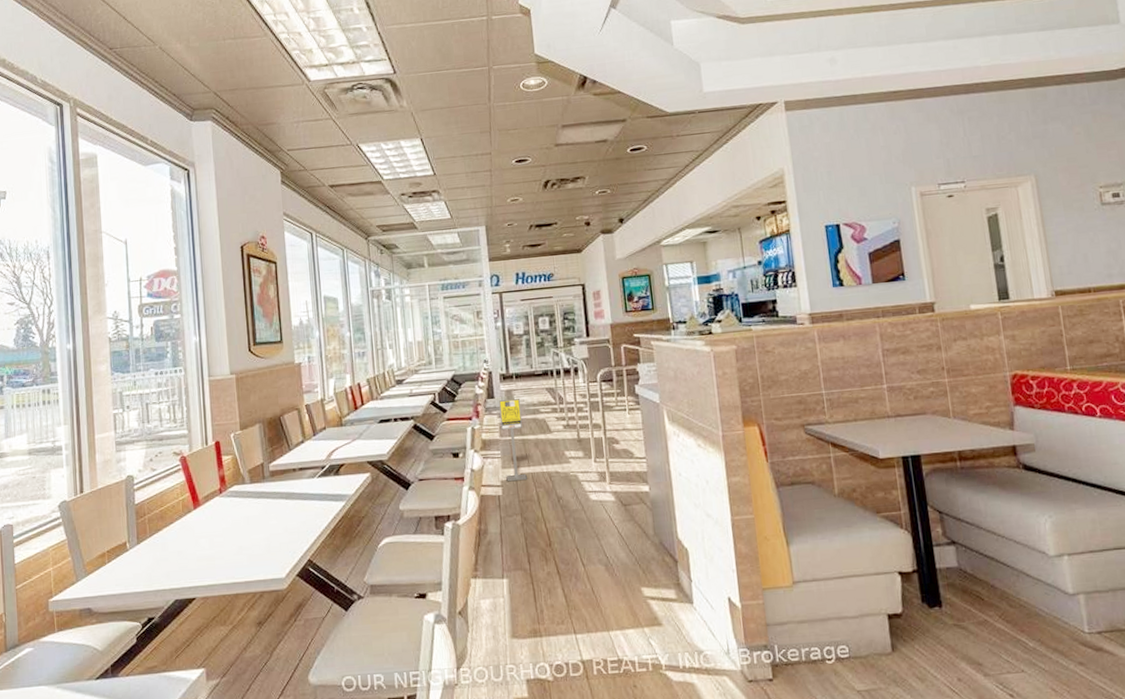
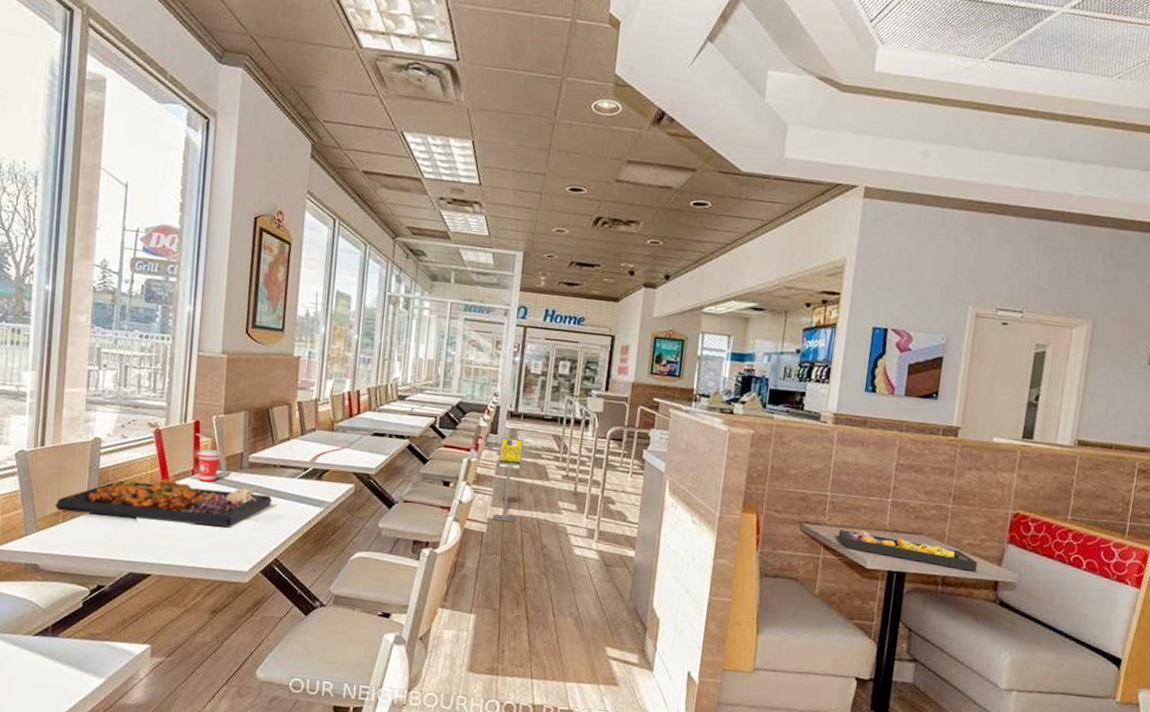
food tray: none [99,492,297,552] -> present [55,478,272,528]
beverage cup: none [217,453,244,498] -> present [195,433,222,483]
food tray: none [842,421,990,443] -> present [838,529,977,572]

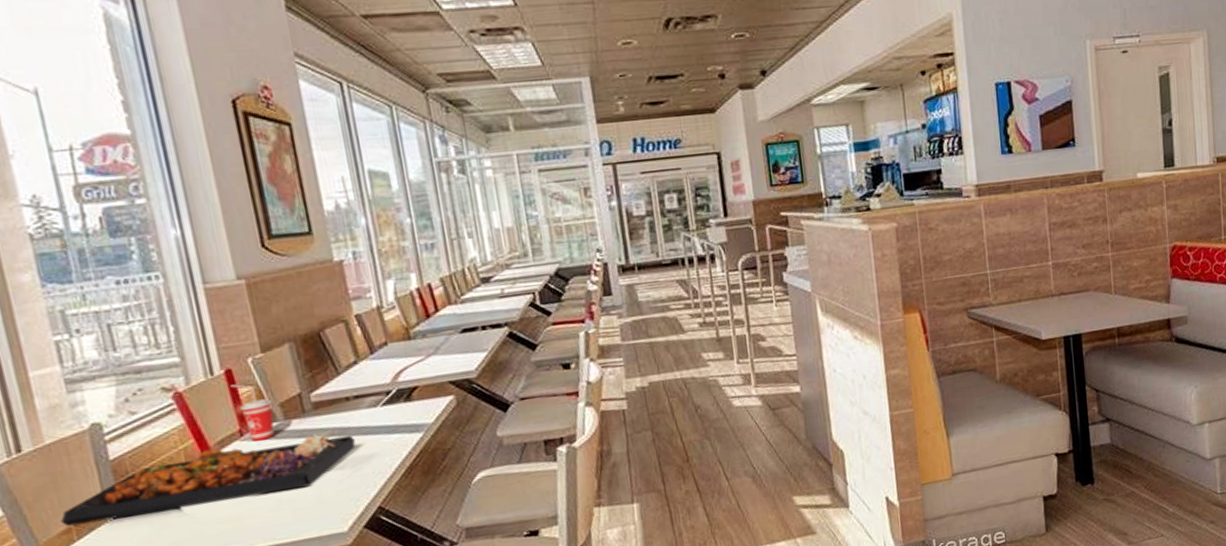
sign stand: present [493,437,524,522] -> none [617,293,657,393]
food tray: present [838,529,977,572] -> none [1006,297,1148,325]

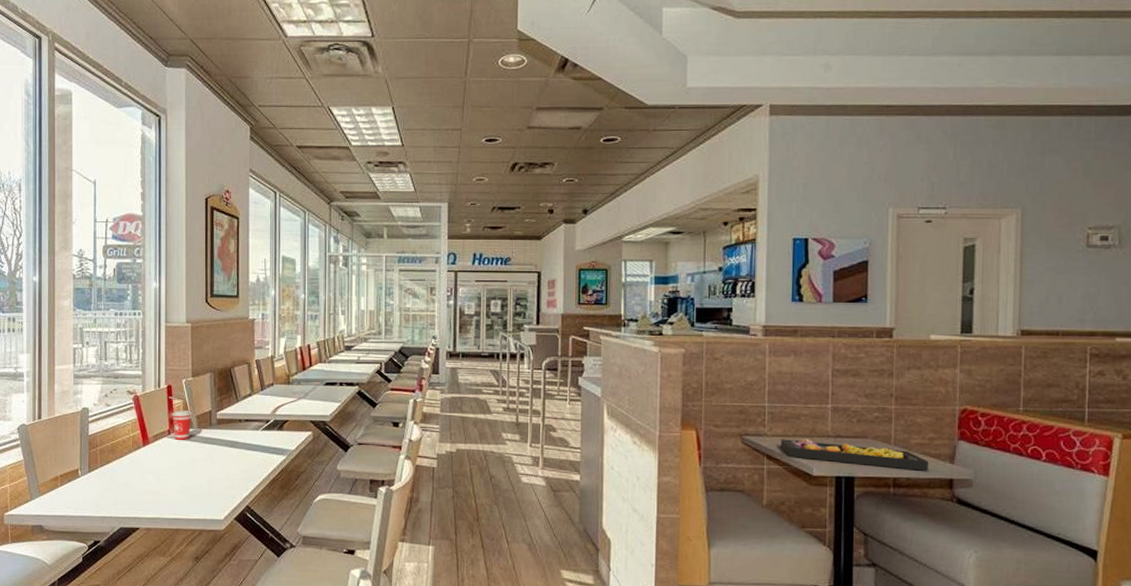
food tray: present [61,428,356,527] -> none [53,440,240,480]
food tray: none [1006,297,1148,325] -> present [780,438,928,471]

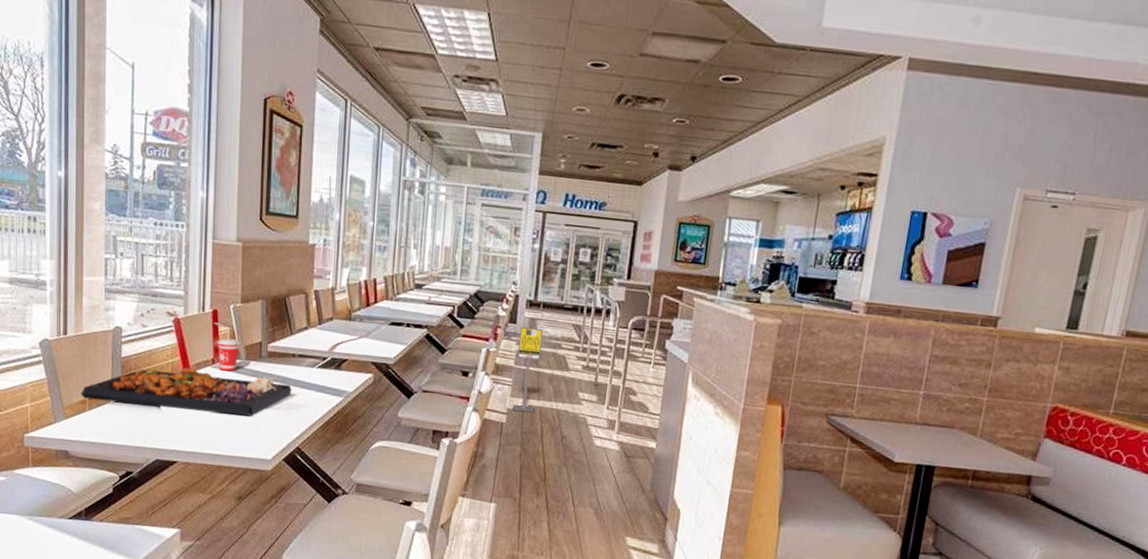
food tray: none [53,440,240,480] -> present [81,367,292,417]
sign stand: none [442,376,465,456] -> present [513,327,544,412]
food tray: present [780,438,928,471] -> none [865,422,1011,466]

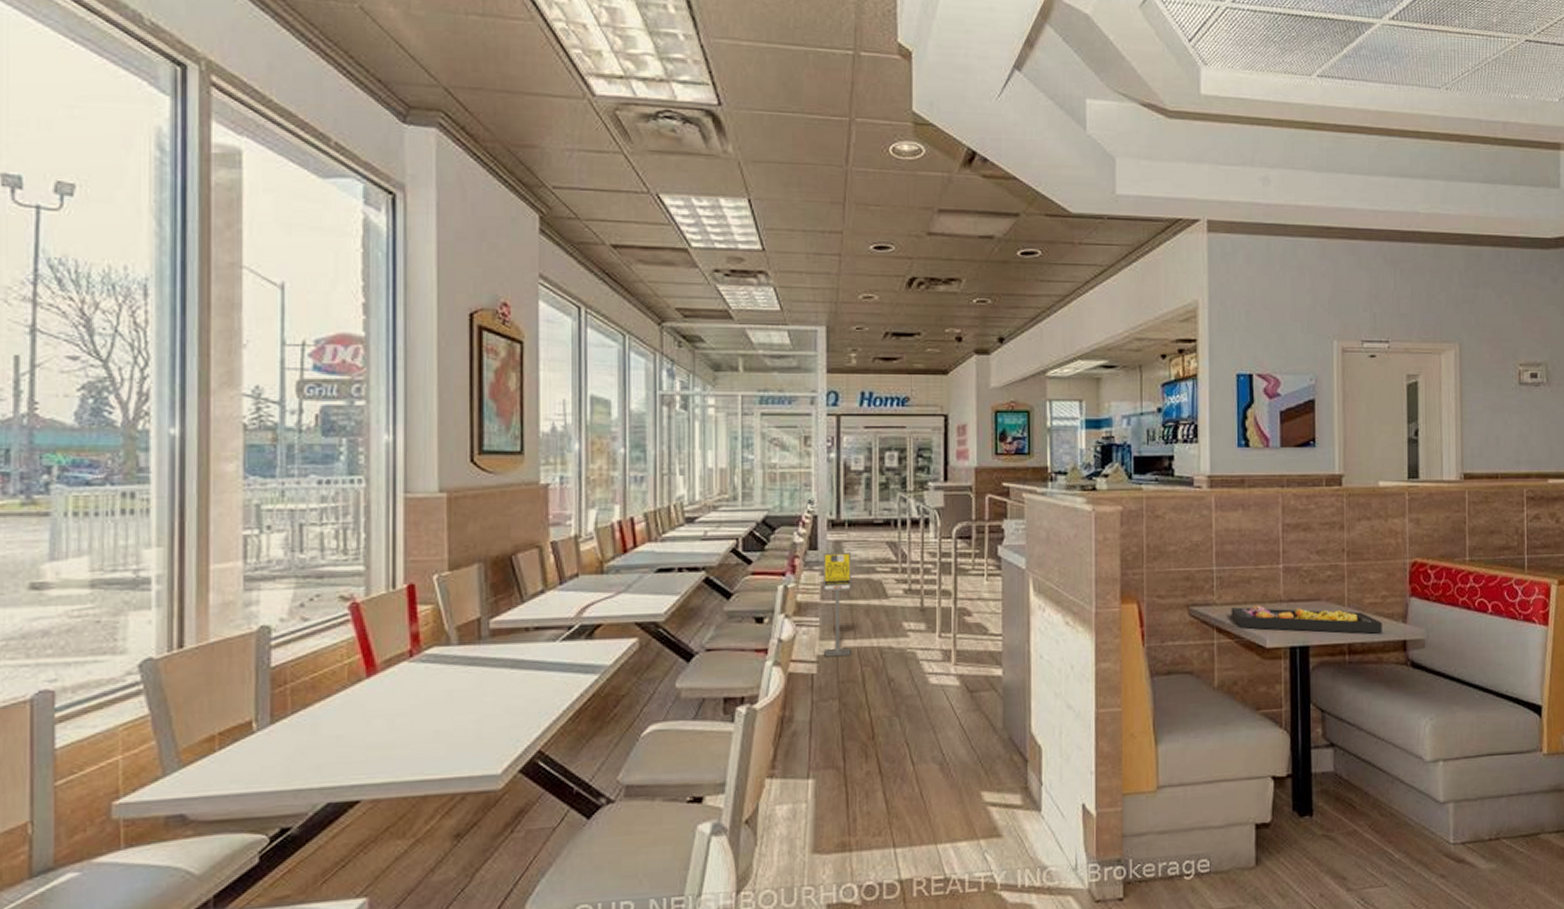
food tray: present [81,367,292,417] -> none [206,659,526,734]
beverage cup: present [214,322,241,372] -> none [410,601,450,664]
food tray: none [865,422,1011,466] -> present [1231,605,1382,634]

